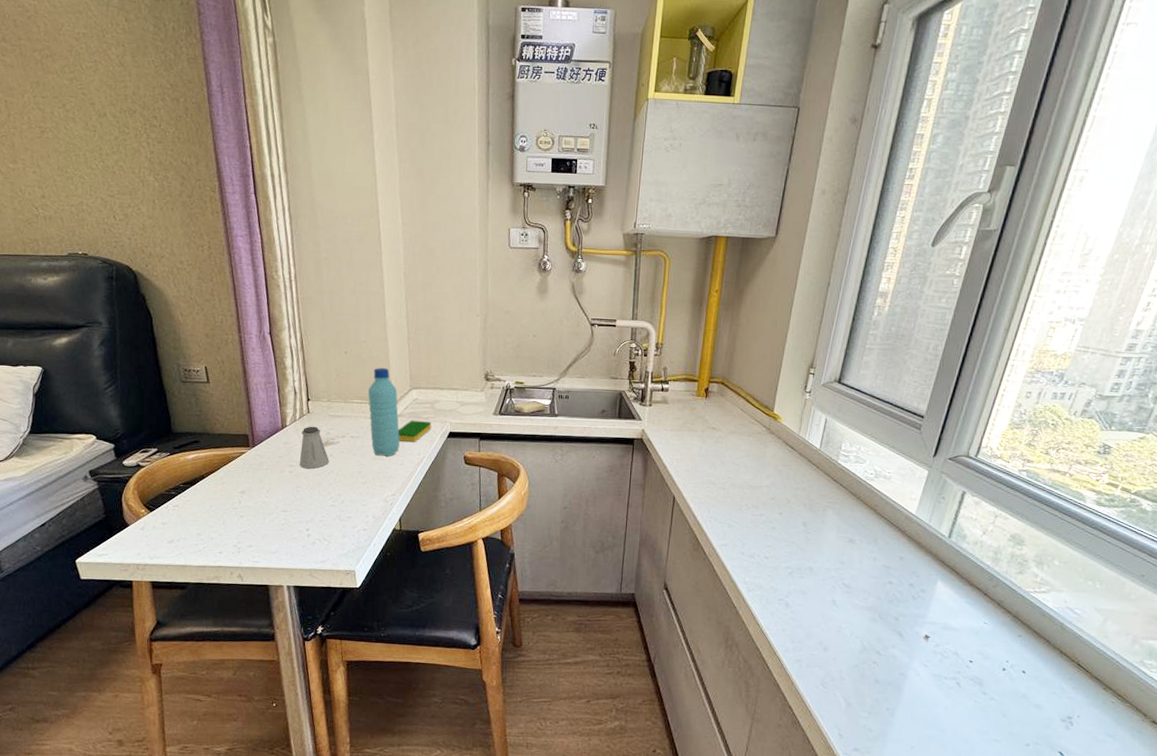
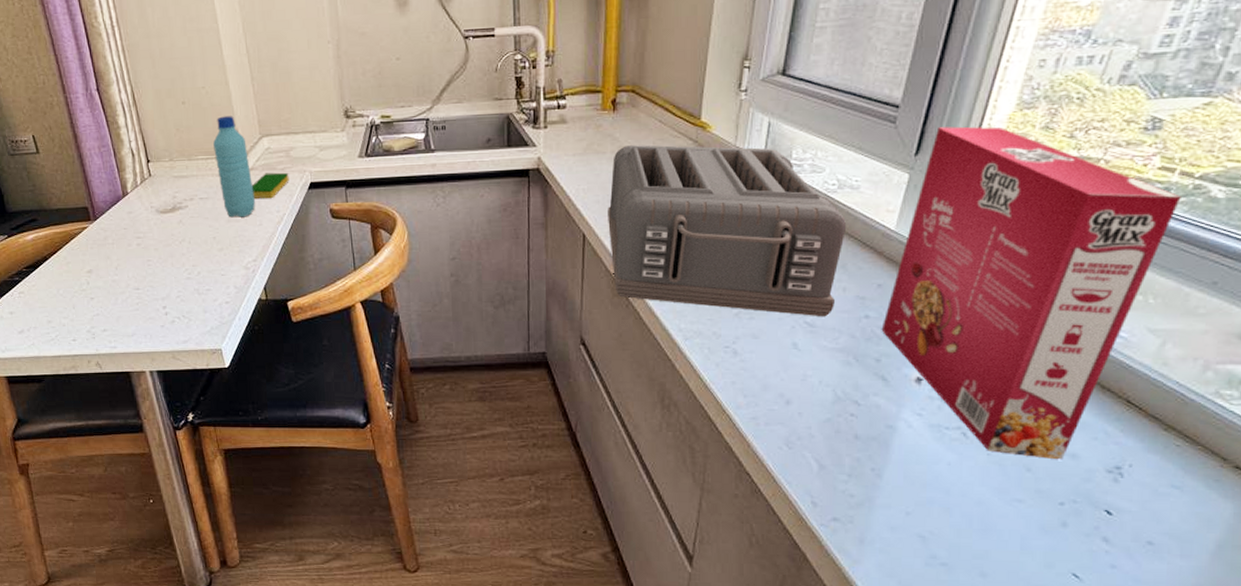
saltshaker: present [299,426,329,469] -> none [145,190,179,240]
toaster: none [694,427,880,581] -> present [608,145,847,317]
cereal box: none [900,436,1122,709] -> present [881,126,1181,460]

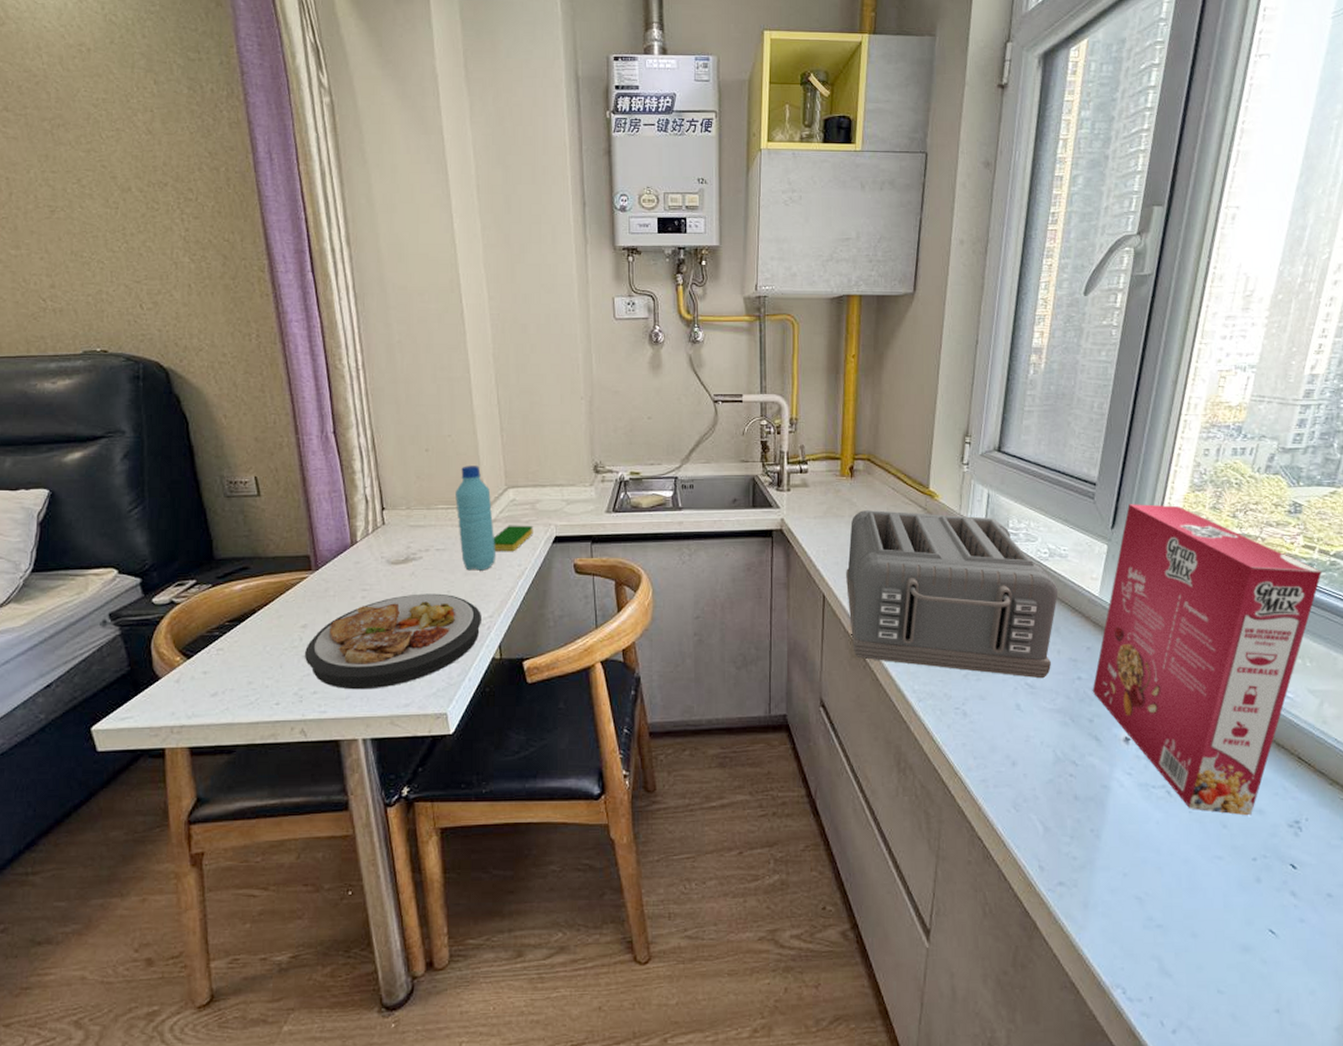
plate: none [93,239,246,328] -> present [305,593,481,690]

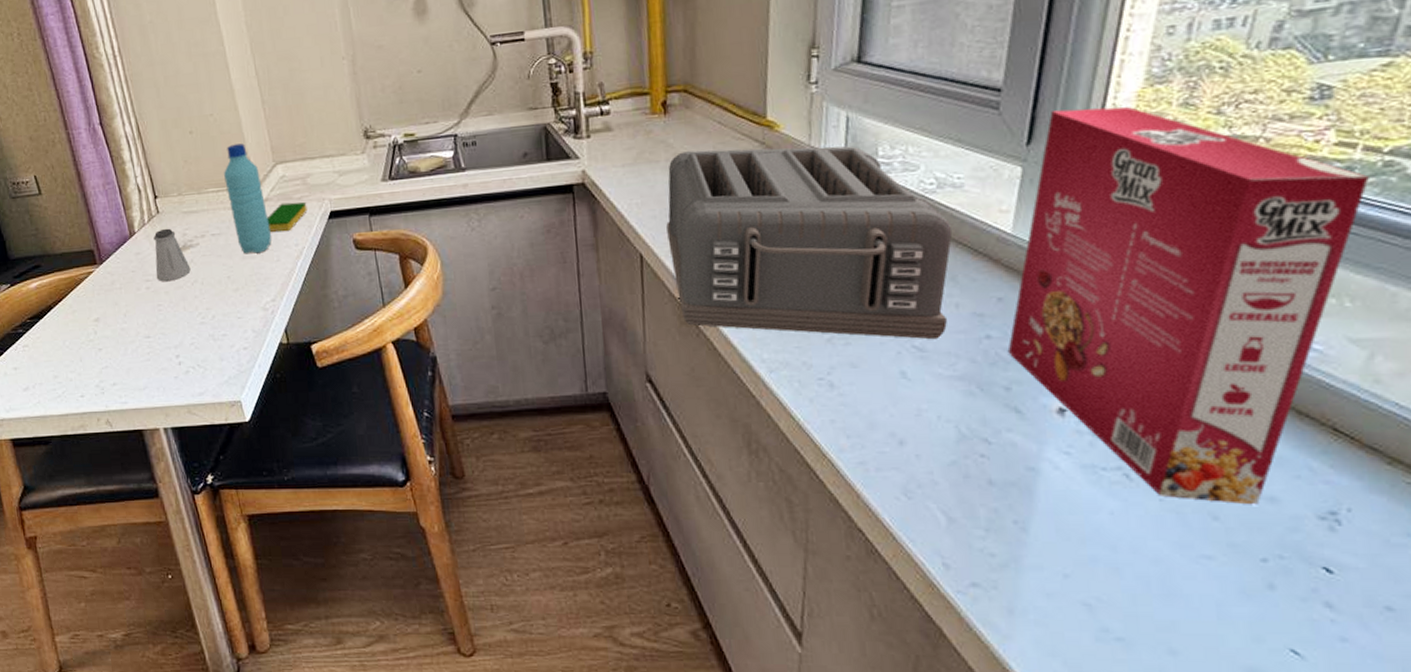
plate: present [305,593,481,690] -> none [100,279,265,380]
saltshaker: none [374,540,411,592] -> present [153,228,191,282]

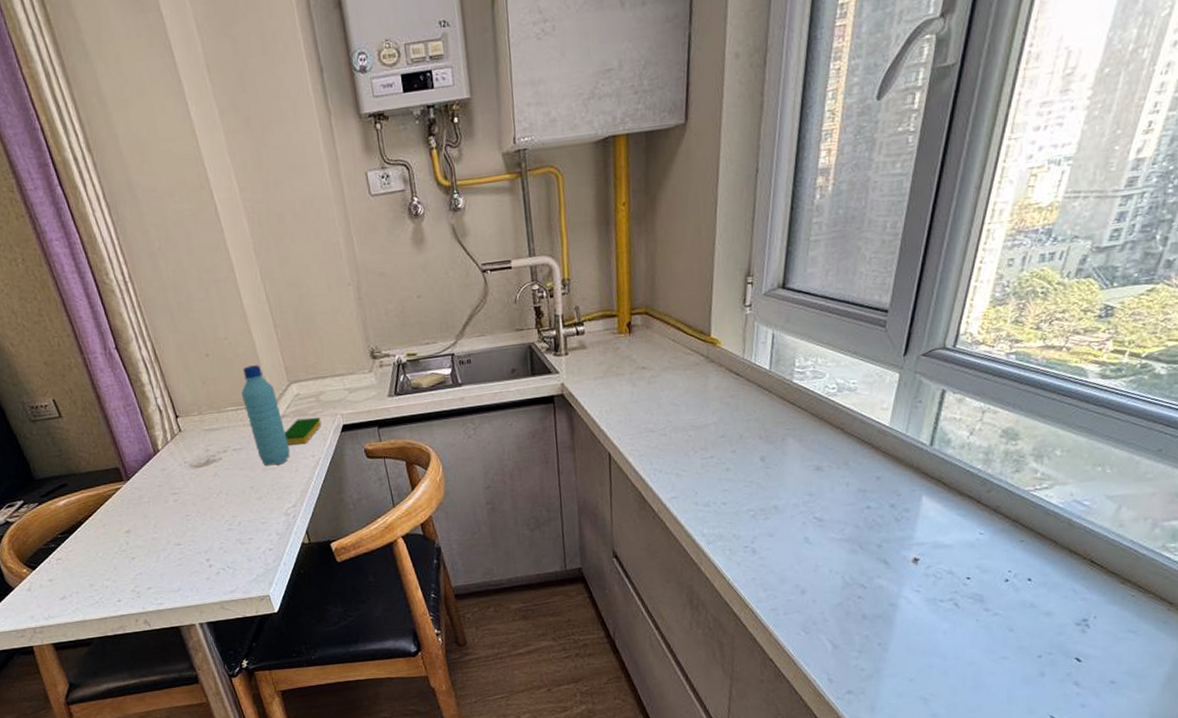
saltshaker: present [153,228,191,282] -> none [177,445,215,494]
toaster: present [666,146,953,340] -> none [630,358,847,512]
cereal box: present [1007,106,1369,505] -> none [881,324,1131,619]

